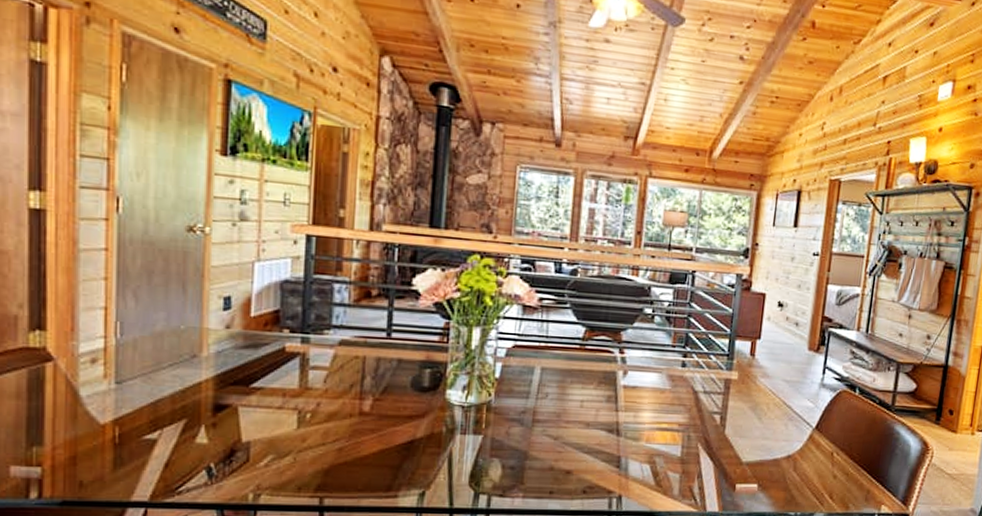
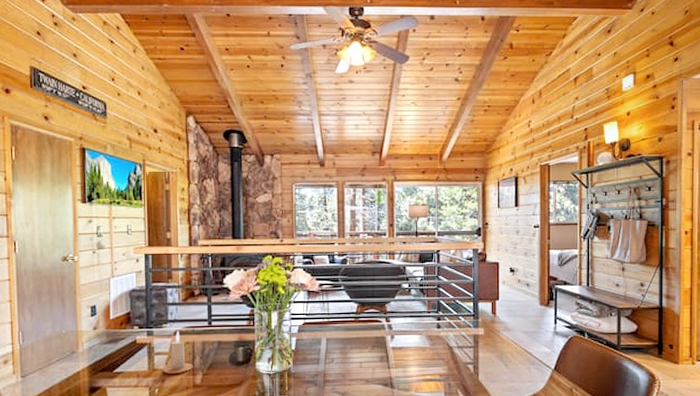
candle: none [319,339,361,397] -> present [163,330,193,375]

